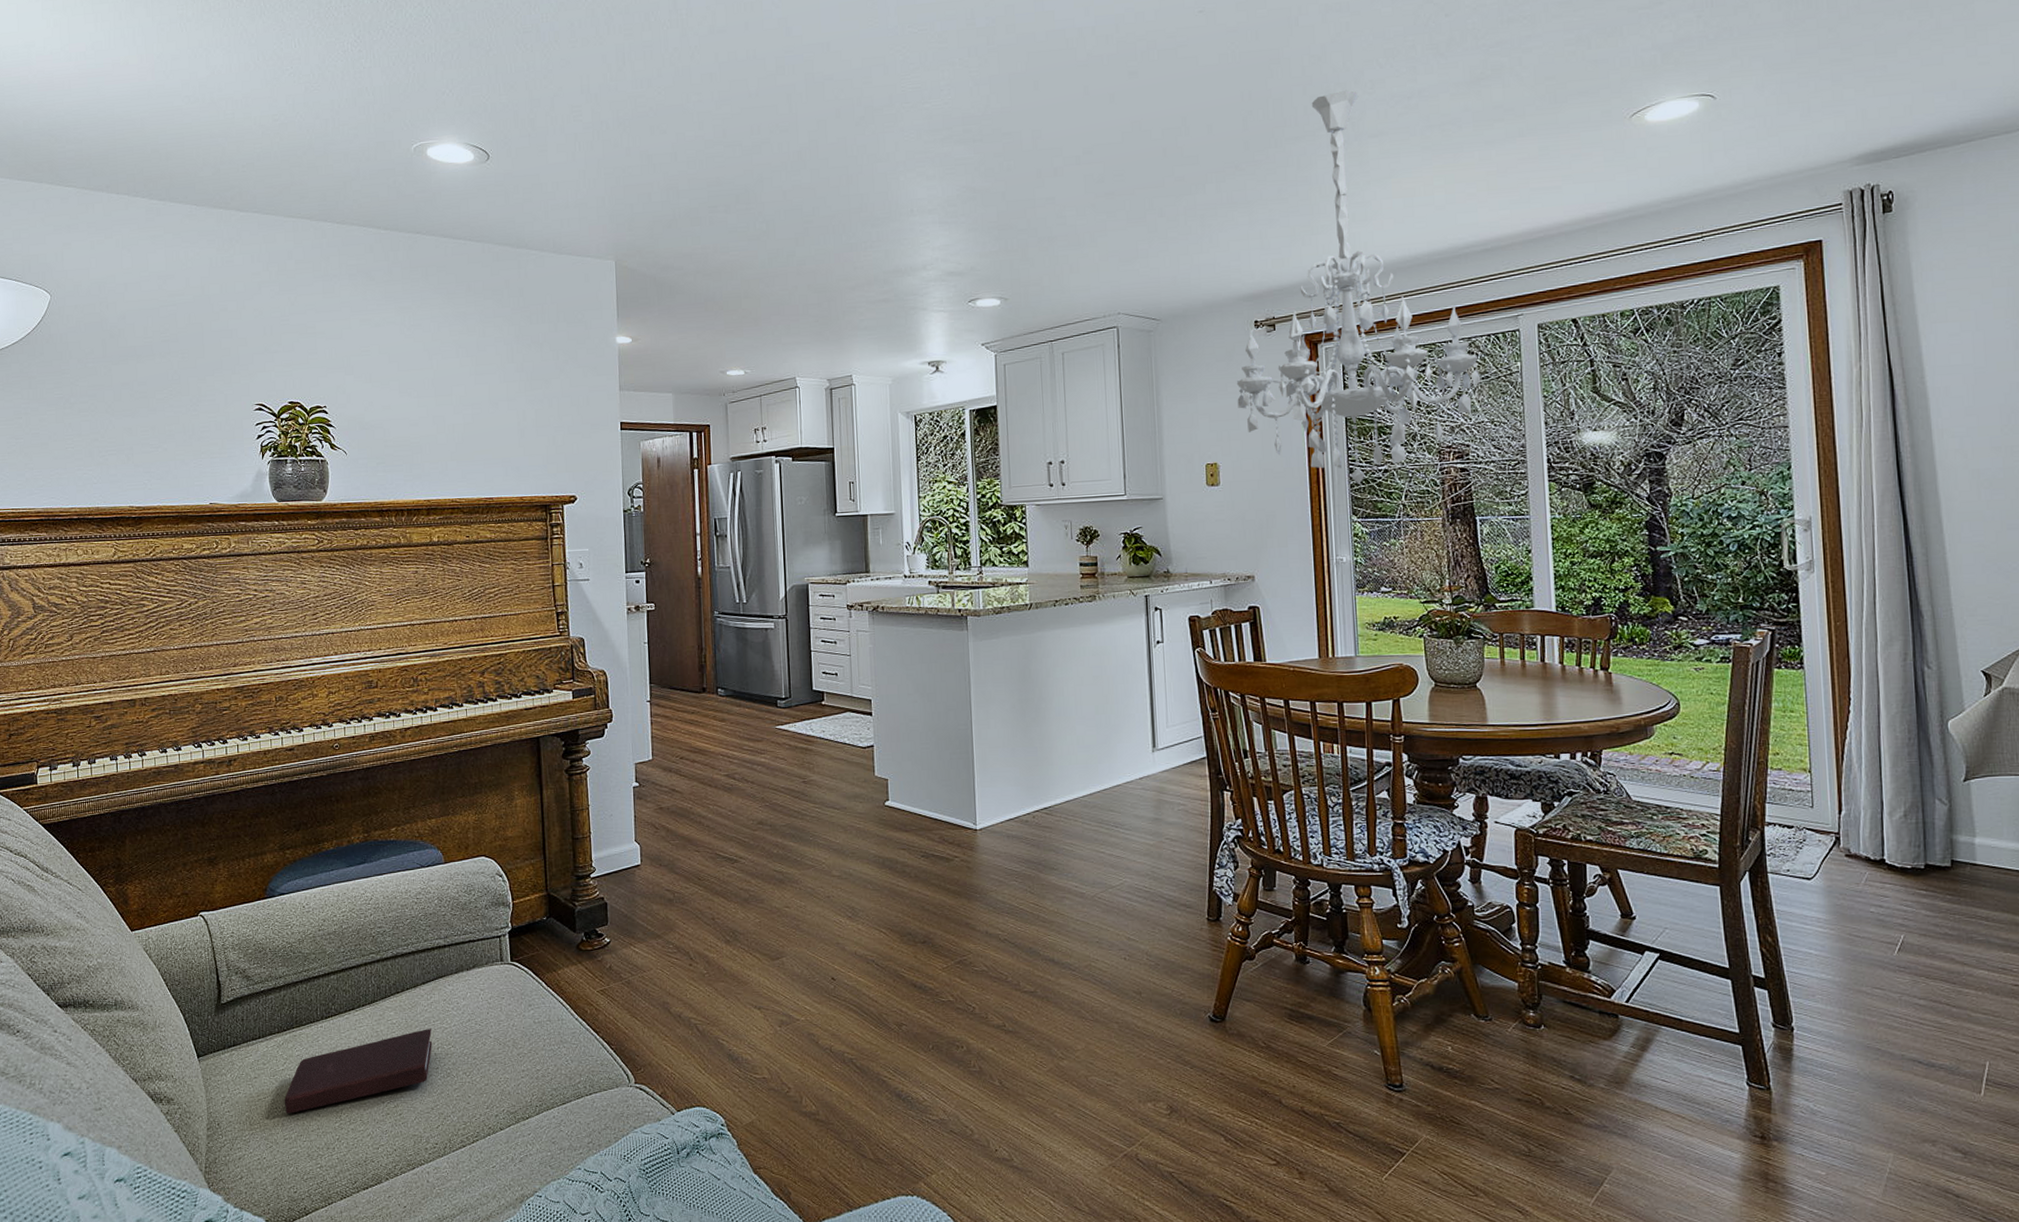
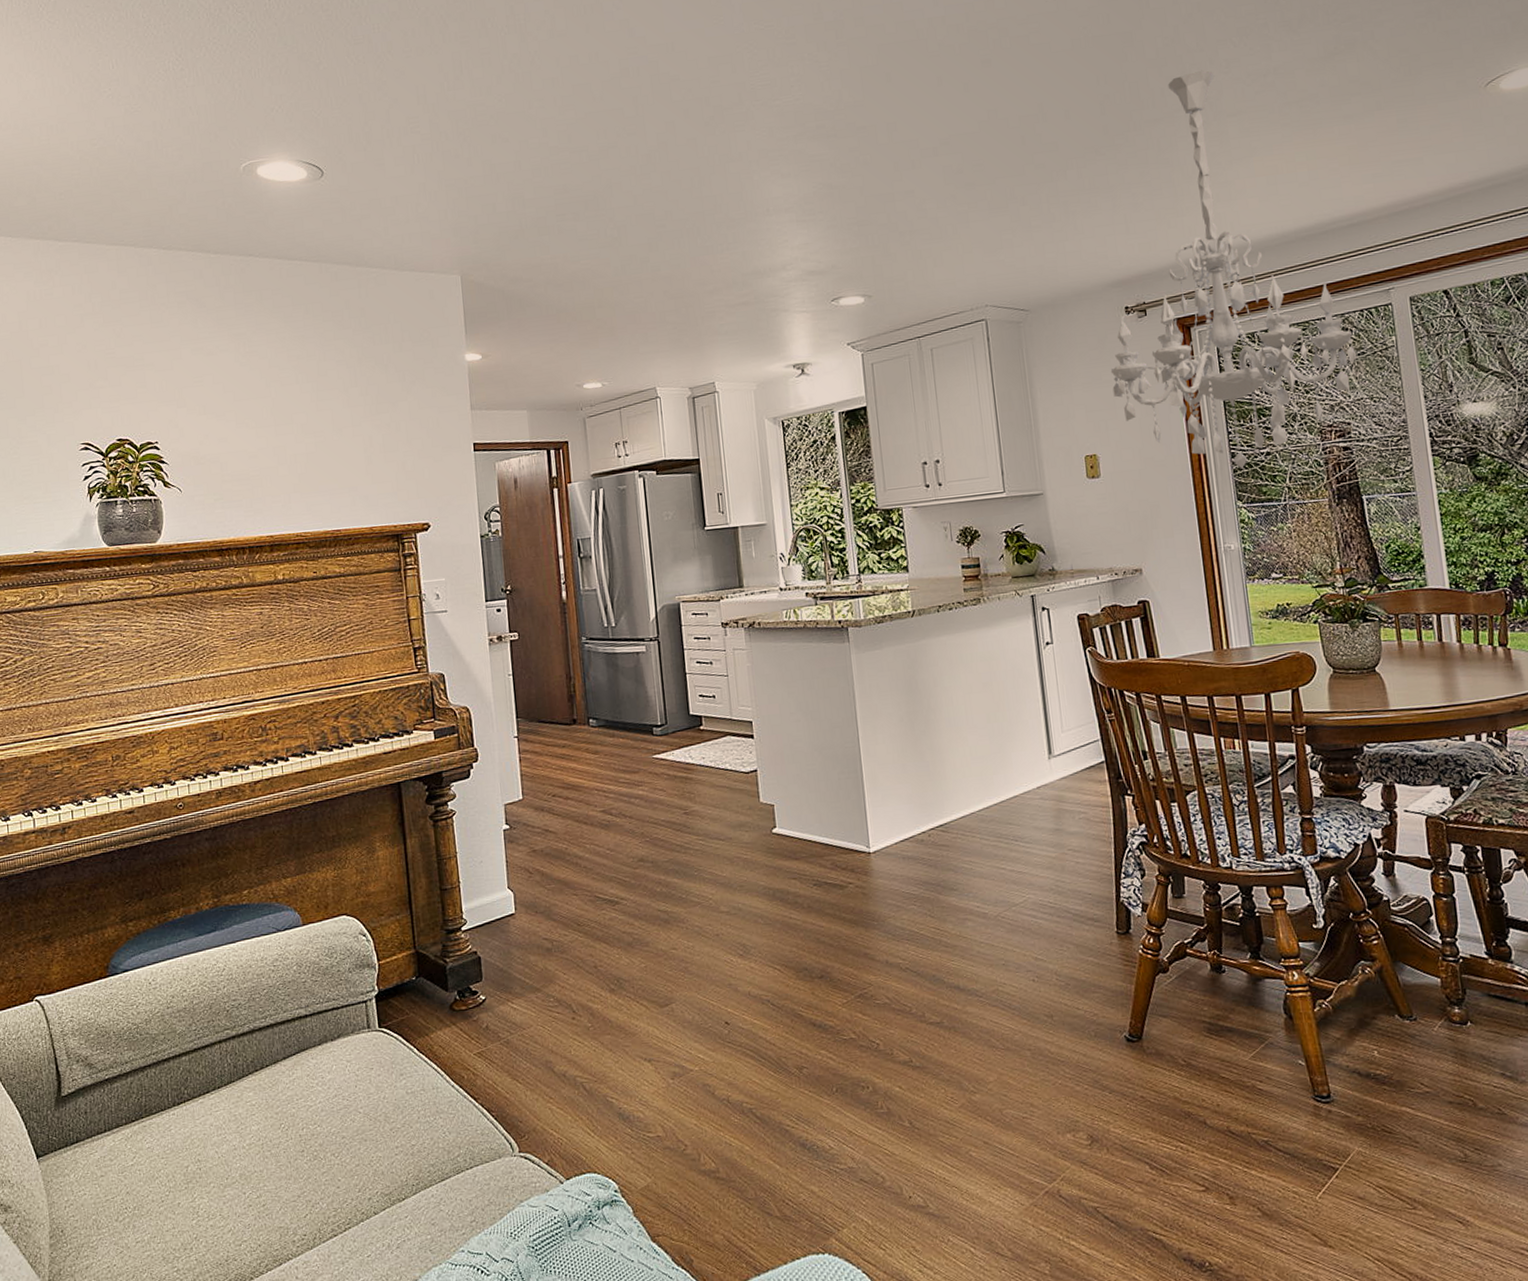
book: present [284,1029,432,1113] -> none [134,1108,297,1214]

